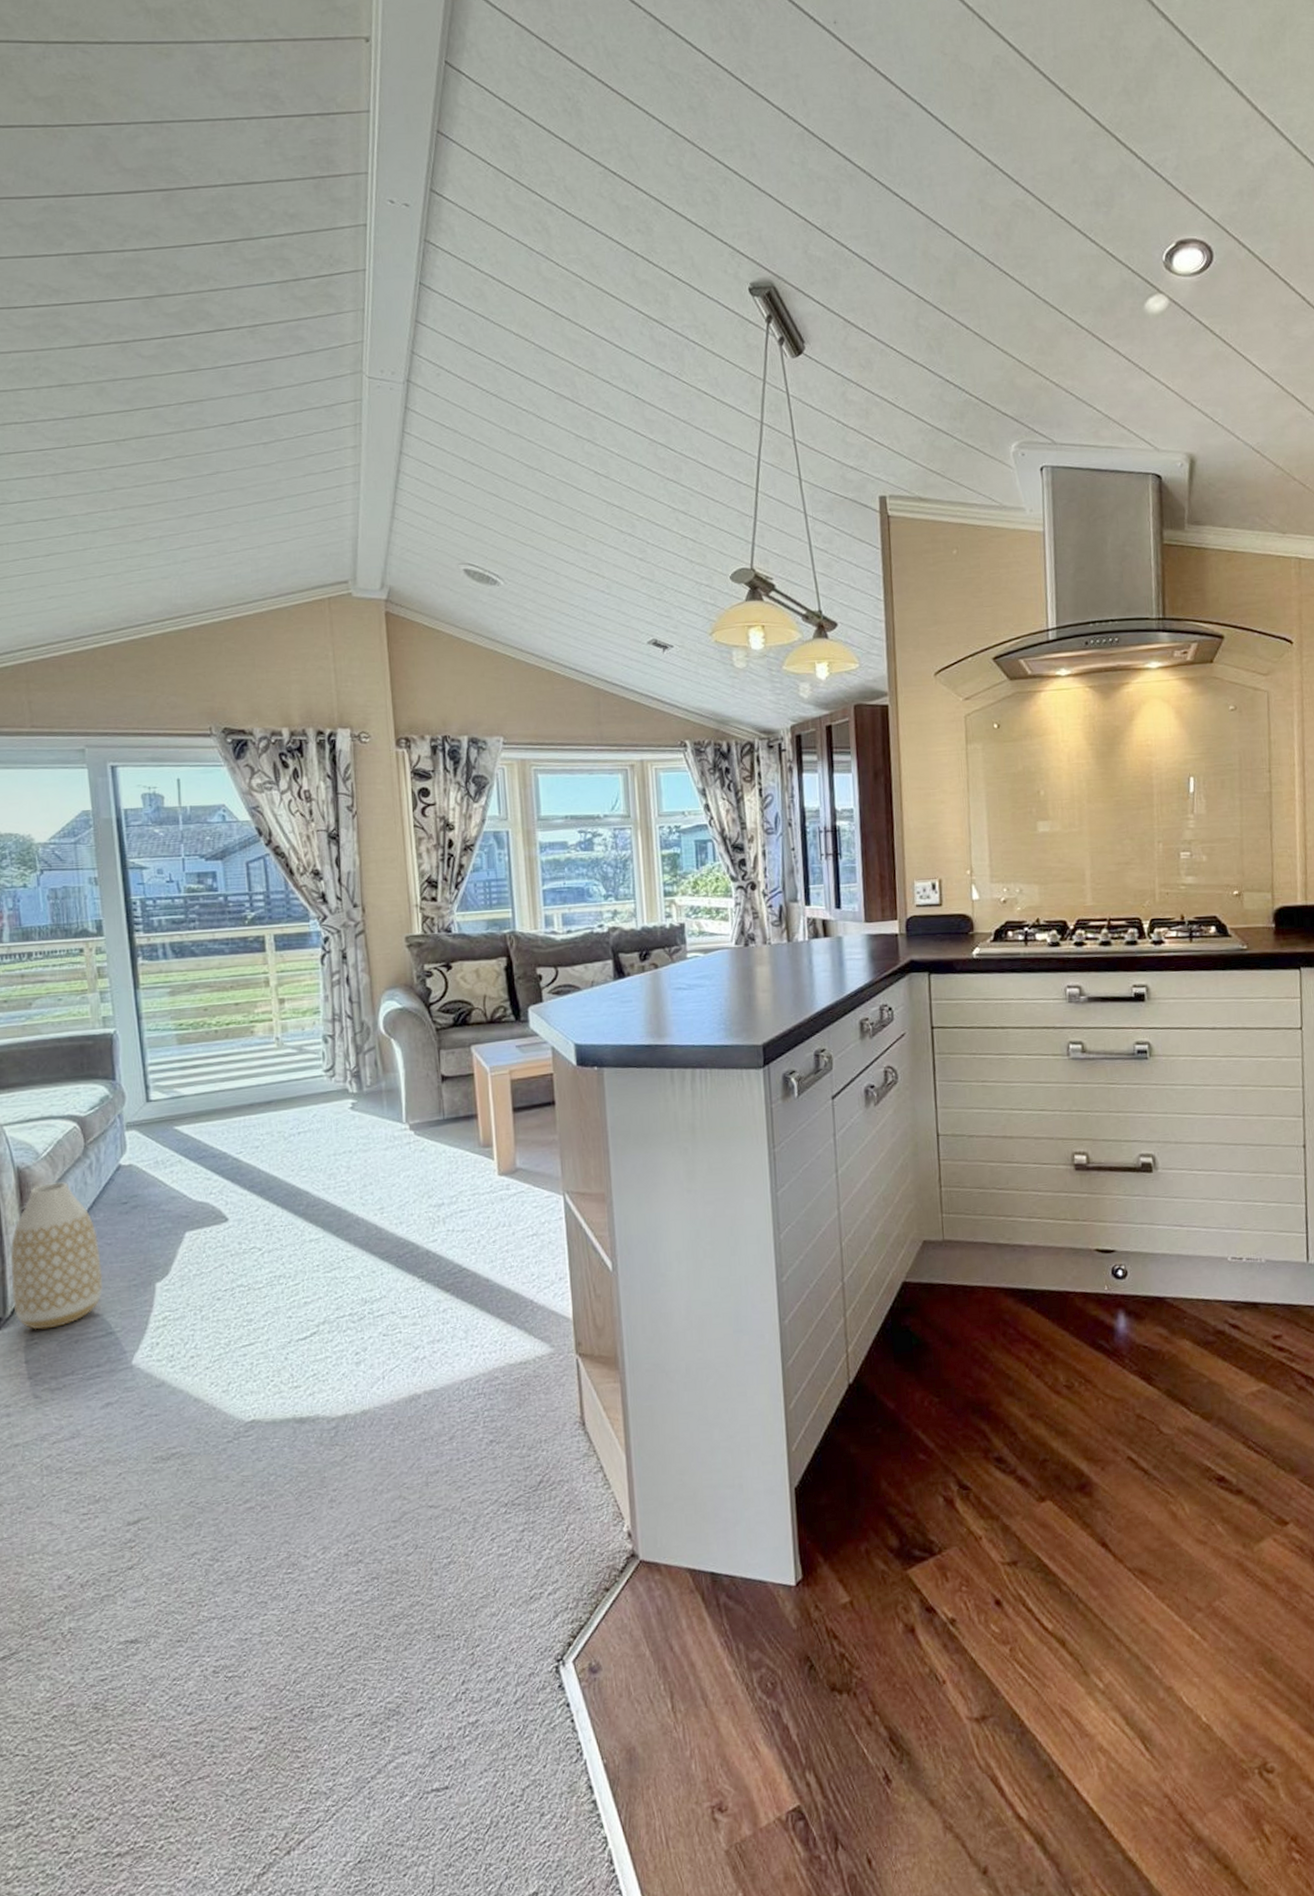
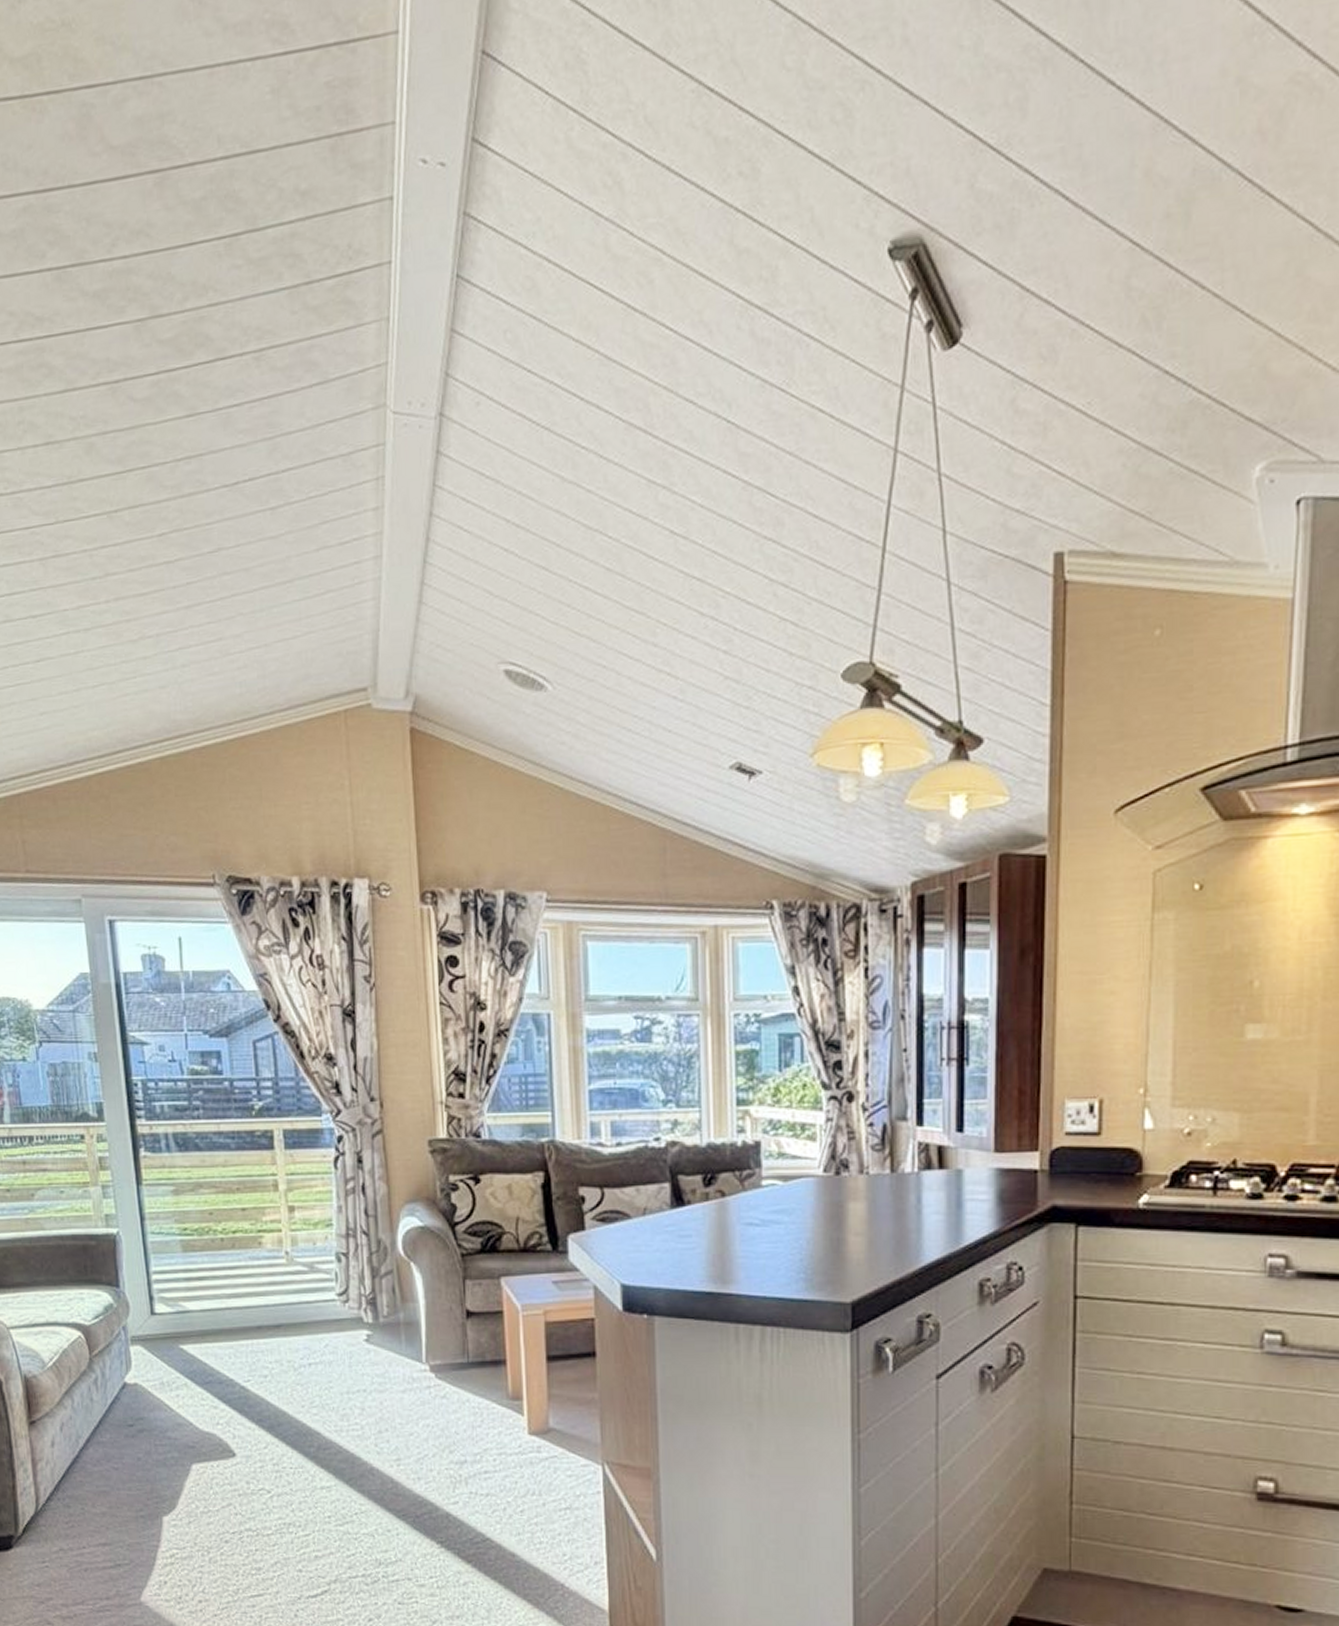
vase: present [10,1181,104,1330] -> none [19,1395,111,1553]

